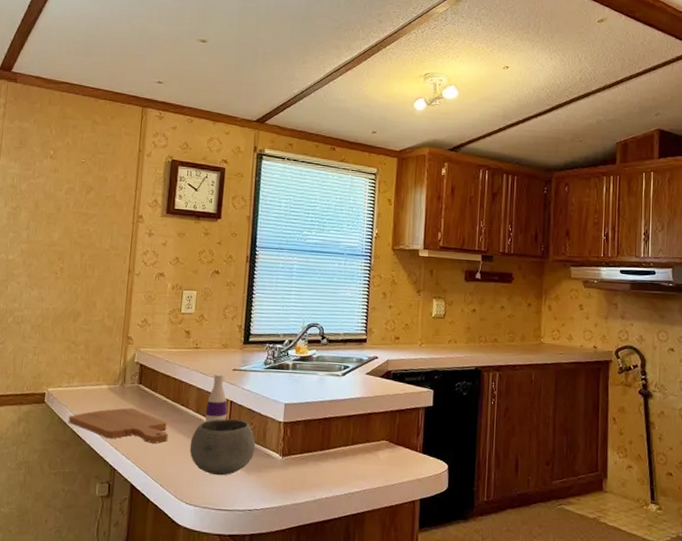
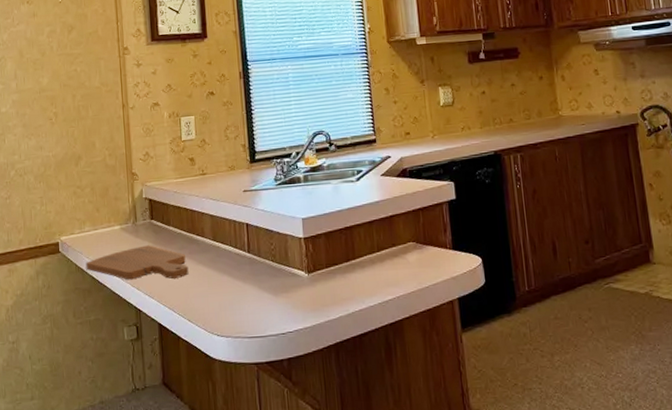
bowl: present [189,418,256,476] -> none [211,241,279,303]
bottle: present [205,373,227,422] -> none [222,196,245,248]

